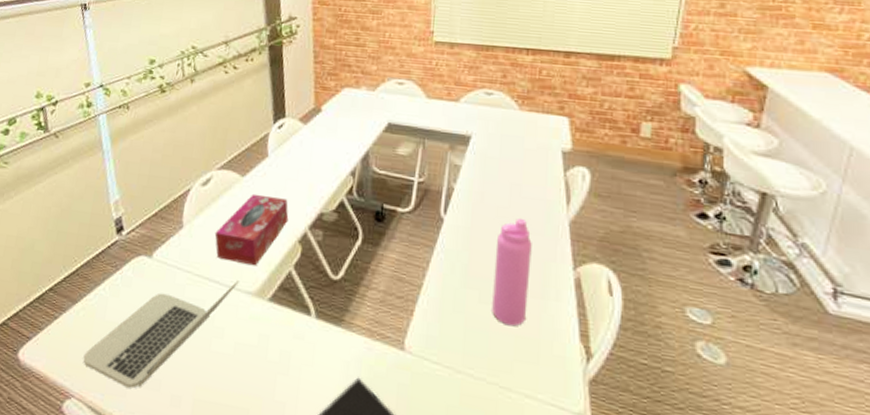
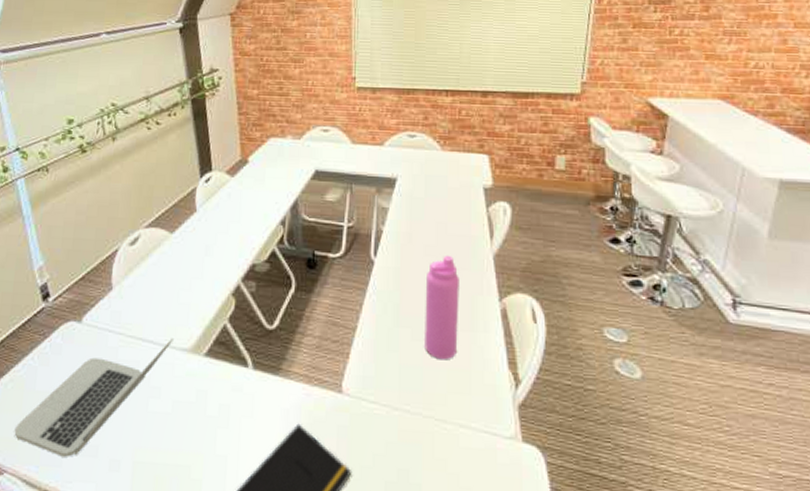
tissue box: present [214,193,289,266] -> none [146,249,221,323]

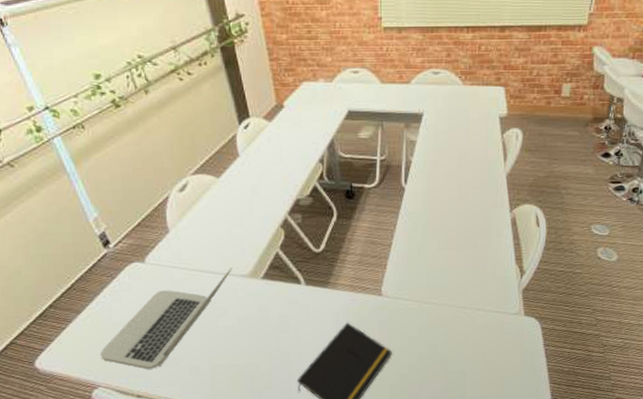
water bottle: present [425,255,459,361] -> none [449,177,478,263]

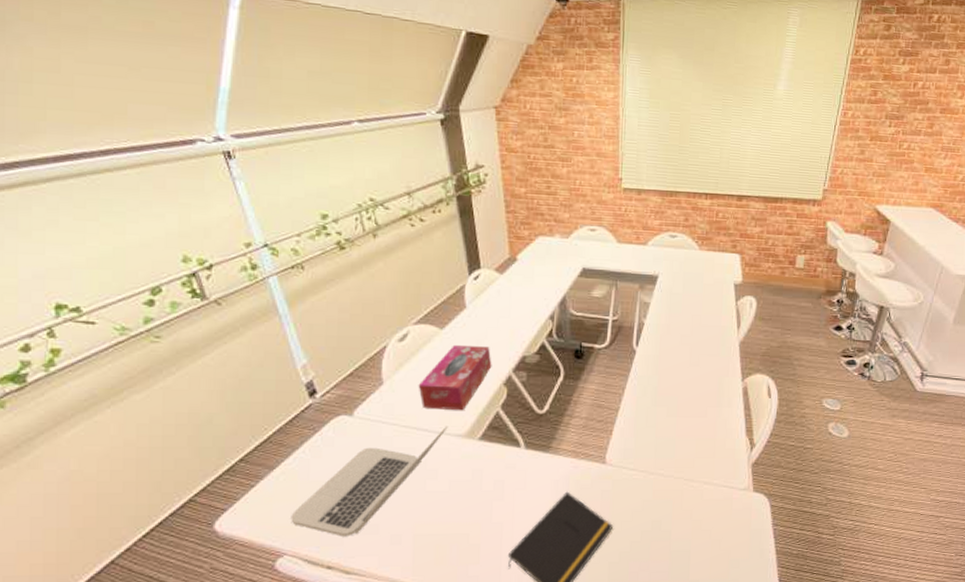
tissue box: none [201,191,268,254] -> present [418,344,492,411]

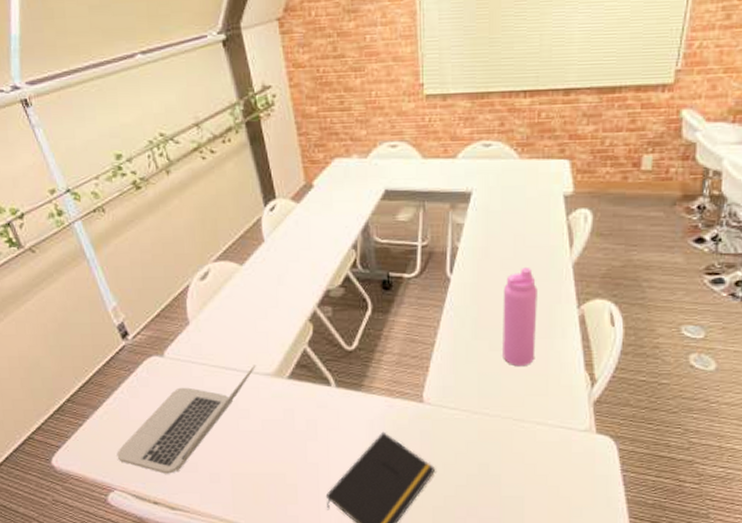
tissue box: present [418,344,492,411] -> none [223,280,296,349]
water bottle: none [678,343,710,432] -> present [503,266,537,367]

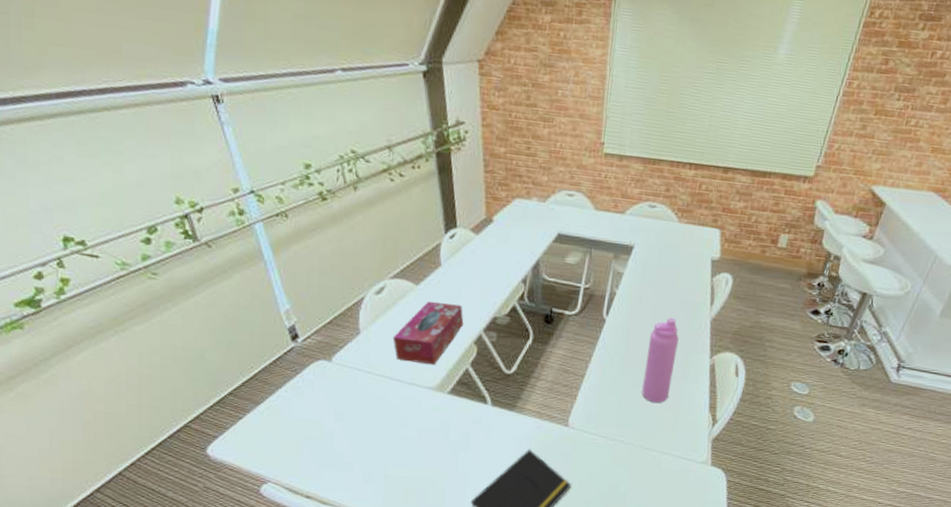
laptop: present [117,365,256,474] -> none [274,378,420,471]
tissue box: none [223,280,296,349] -> present [392,301,464,365]

